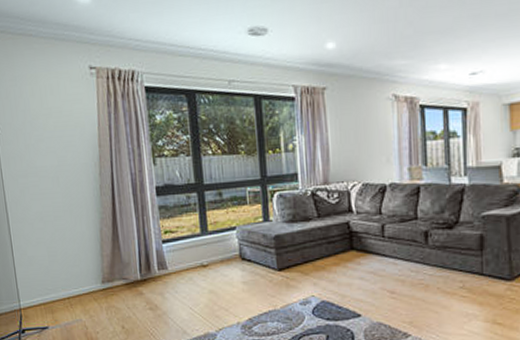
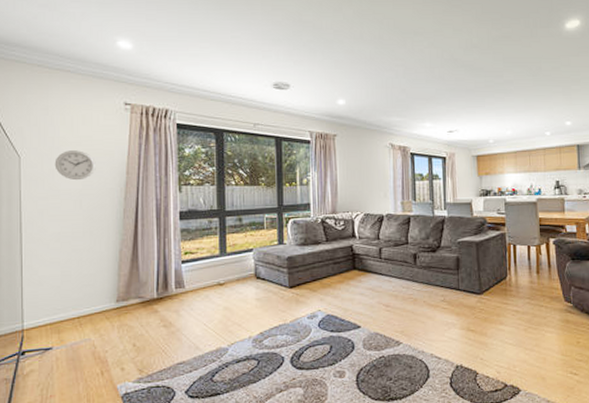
wall clock: none [29,123,69,156] -> present [54,150,96,181]

